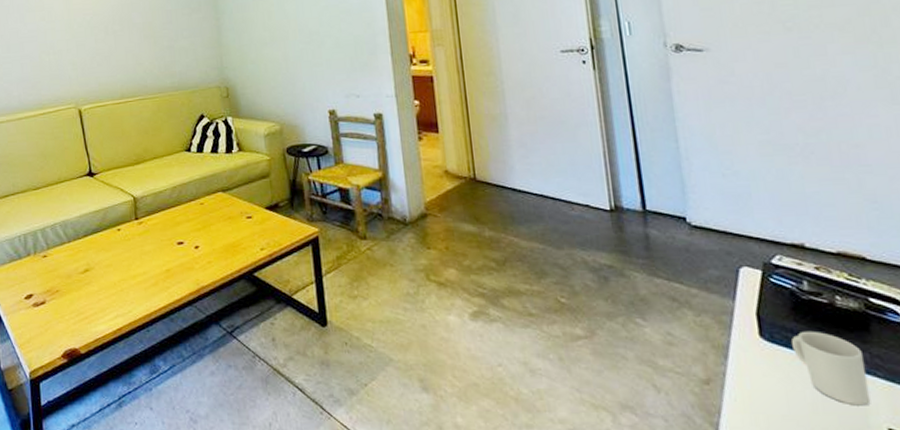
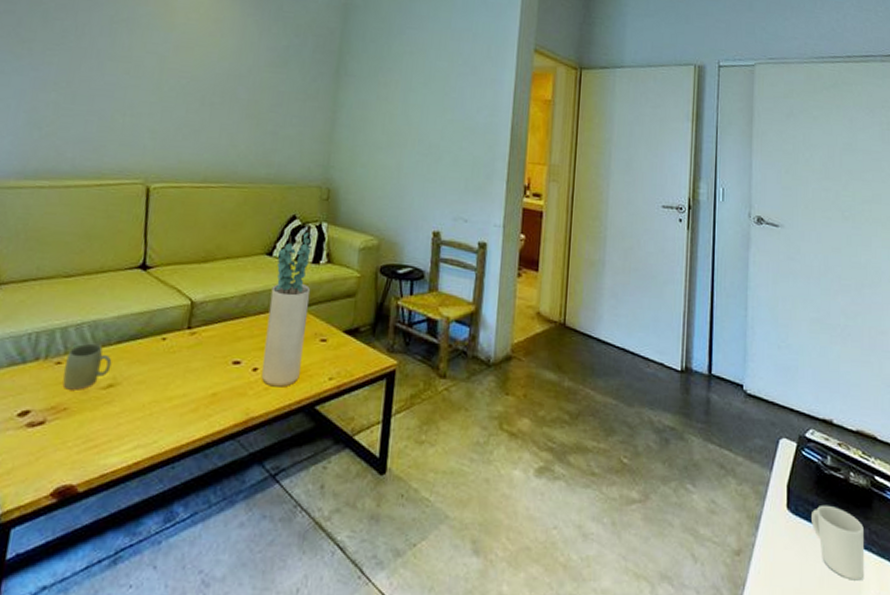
mug: none [49,238,84,276] -> present [62,343,112,390]
vase: none [196,121,235,260] -> present [261,225,313,387]

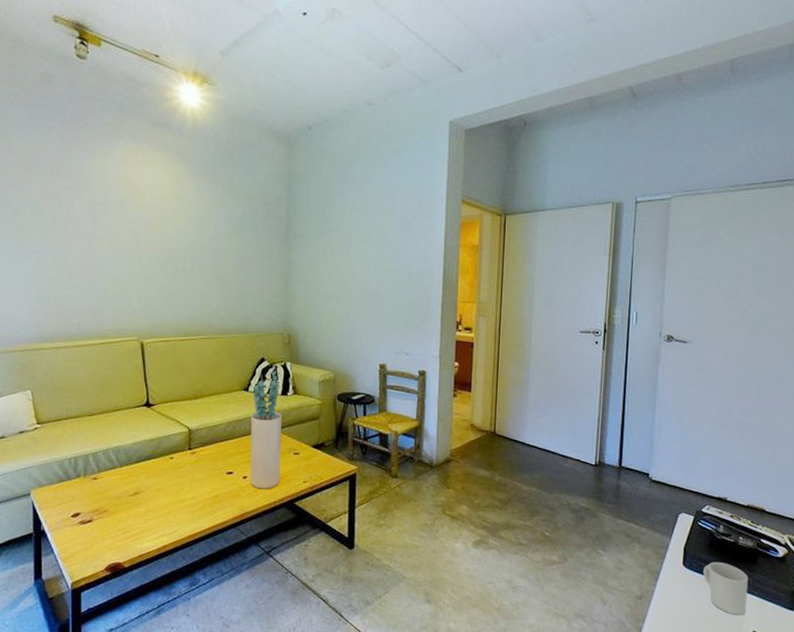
mug: present [62,343,112,390] -> none [99,463,135,497]

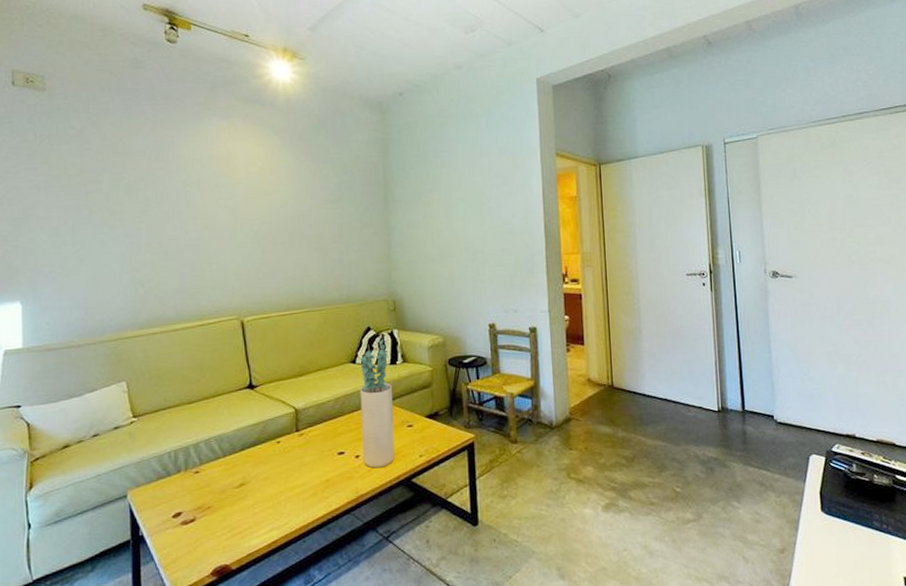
mug: present [703,561,748,615] -> none [843,504,893,561]

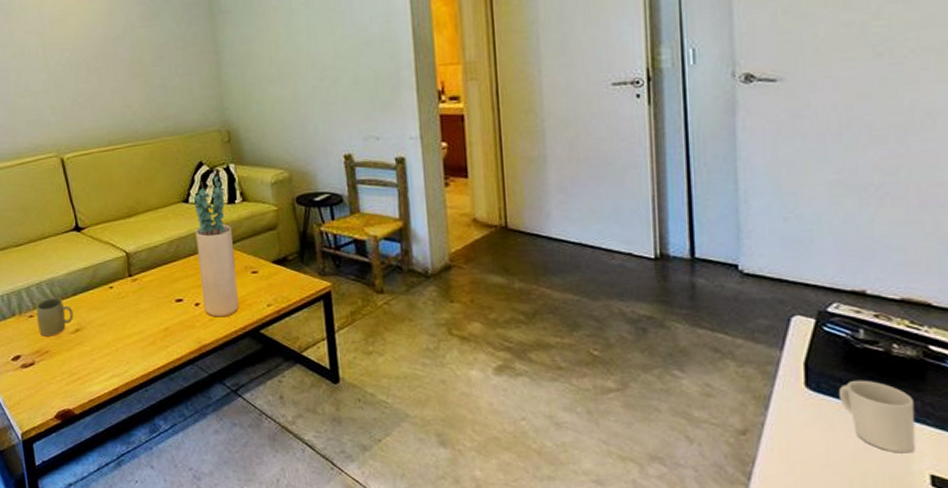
mug: none [201,453,240,492] -> present [36,297,74,337]
mug: none [843,504,893,561] -> present [839,379,916,453]

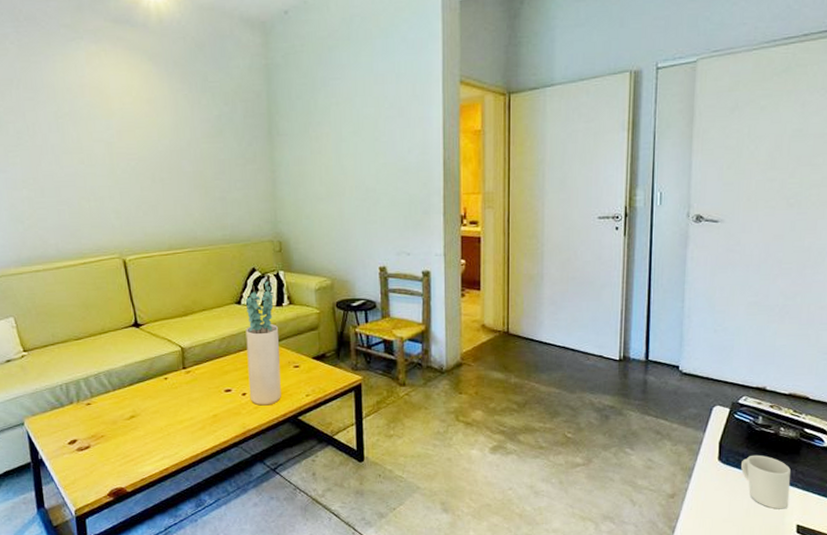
mug: present [36,297,74,337] -> none [93,387,130,422]

